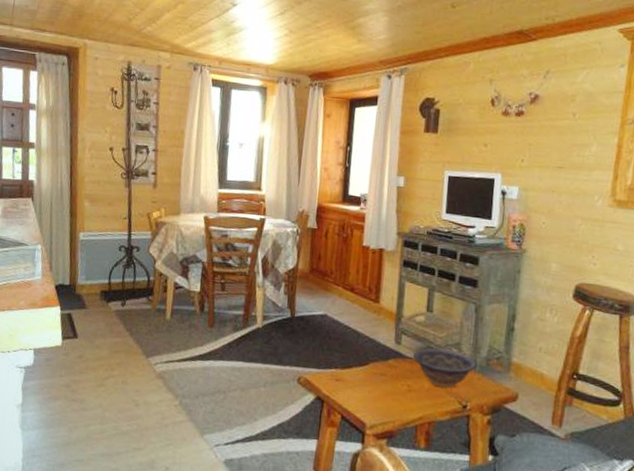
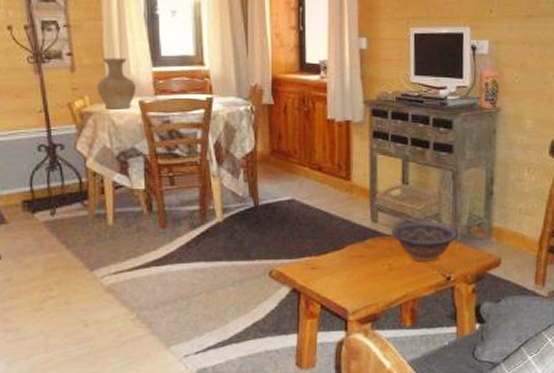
vase: none [172,178,204,223] -> present [97,58,137,109]

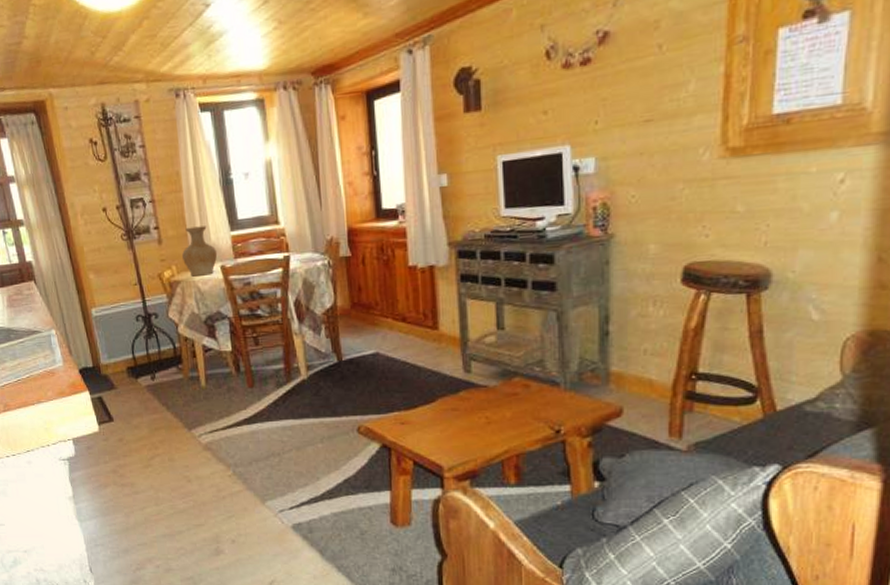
decorative bowl: present [391,220,458,263] -> none [486,368,567,415]

